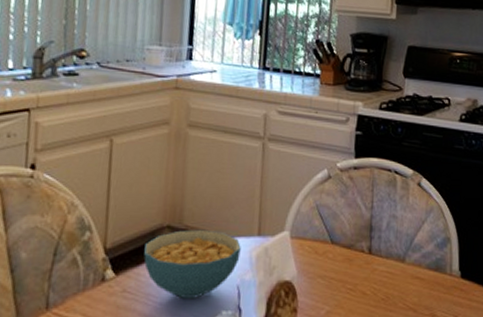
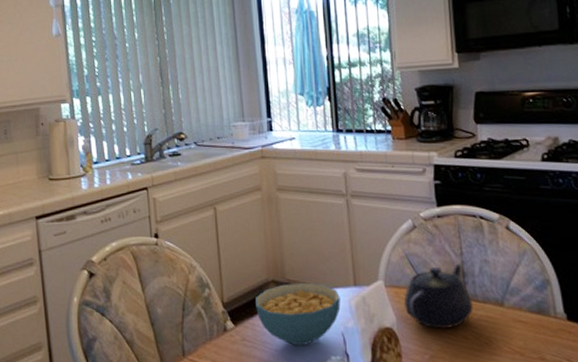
teapot: none [308,217,376,283] -> present [404,263,473,328]

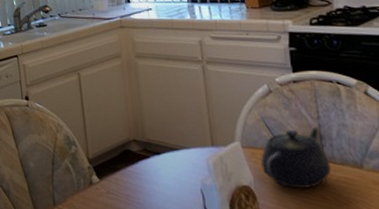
cereal bowl: present [256,282,341,345] -> none [118,142,199,199]

